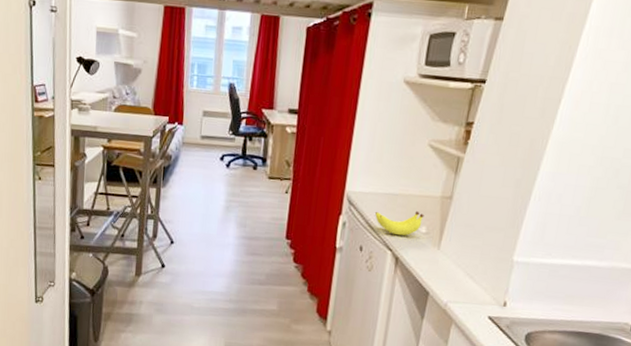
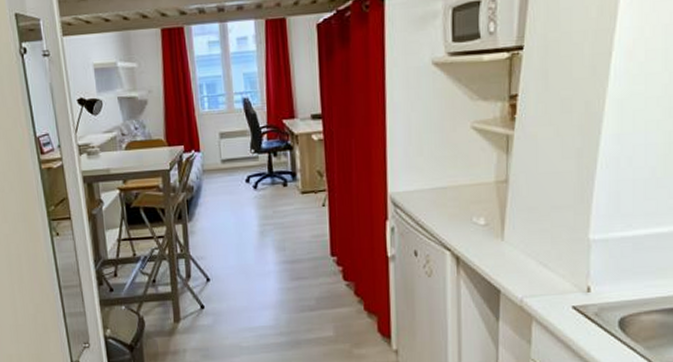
banana: present [375,210,424,236] -> none [425,201,480,233]

